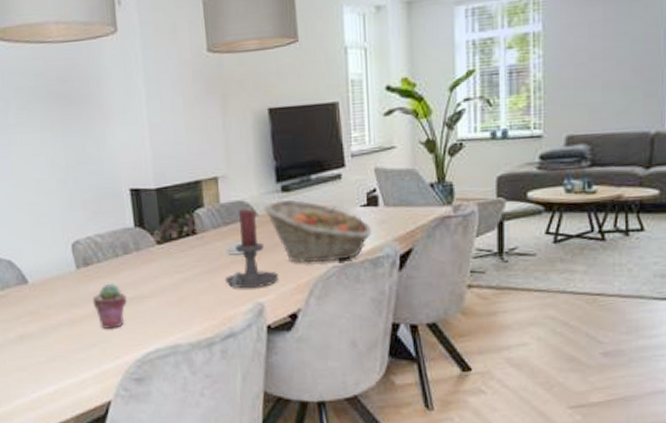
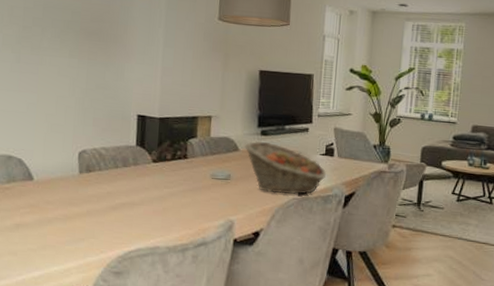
potted succulent: present [92,283,127,330] -> none [88,189,119,228]
candle holder: present [224,209,280,289] -> none [204,144,250,208]

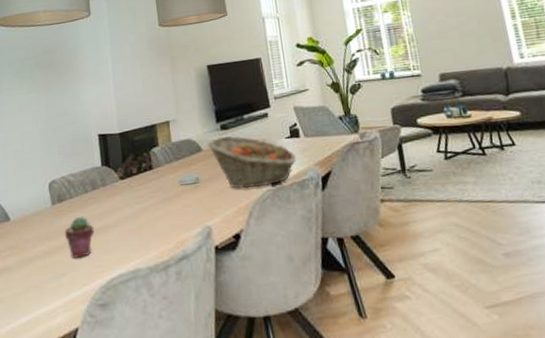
potted succulent: none [88,189,119,228] -> present [64,216,94,259]

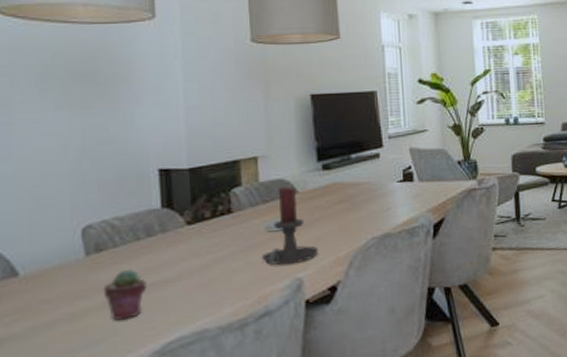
candle holder: none [177,145,223,214] -> present [261,186,319,265]
fruit basket: present [207,136,297,189] -> none [304,177,408,236]

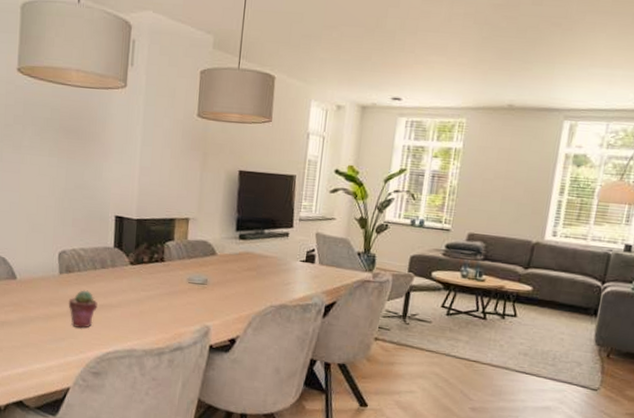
candle holder: present [261,186,319,265] -> none [181,247,227,314]

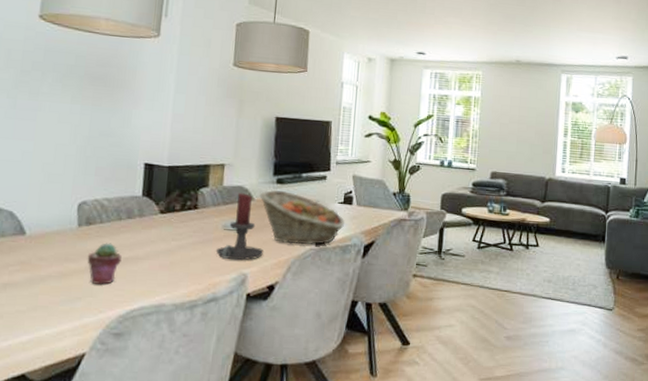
candle holder: none [181,247,227,314] -> present [215,193,264,260]
fruit basket: none [222,245,307,303] -> present [259,189,345,245]

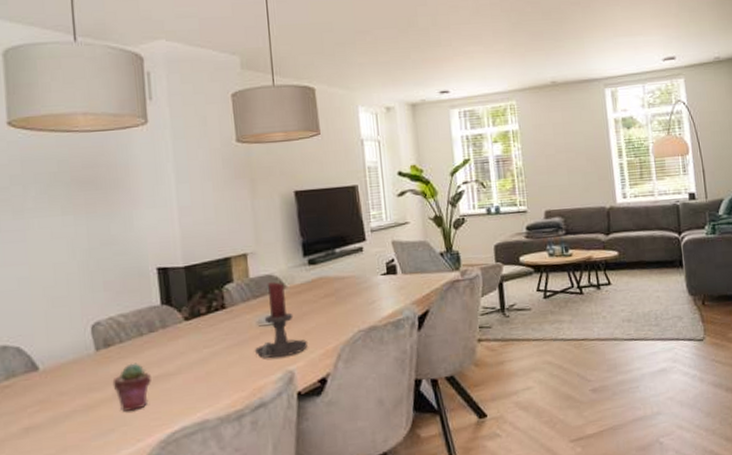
fruit basket: present [259,189,345,245] -> none [292,272,393,329]

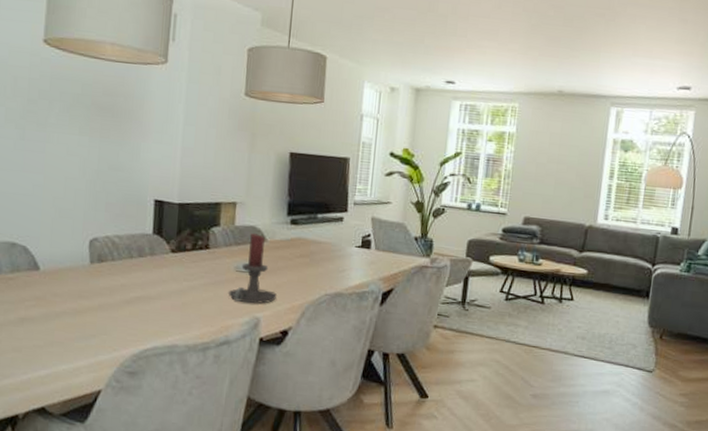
potted succulent: present [112,363,151,412] -> none [100,281,134,324]

